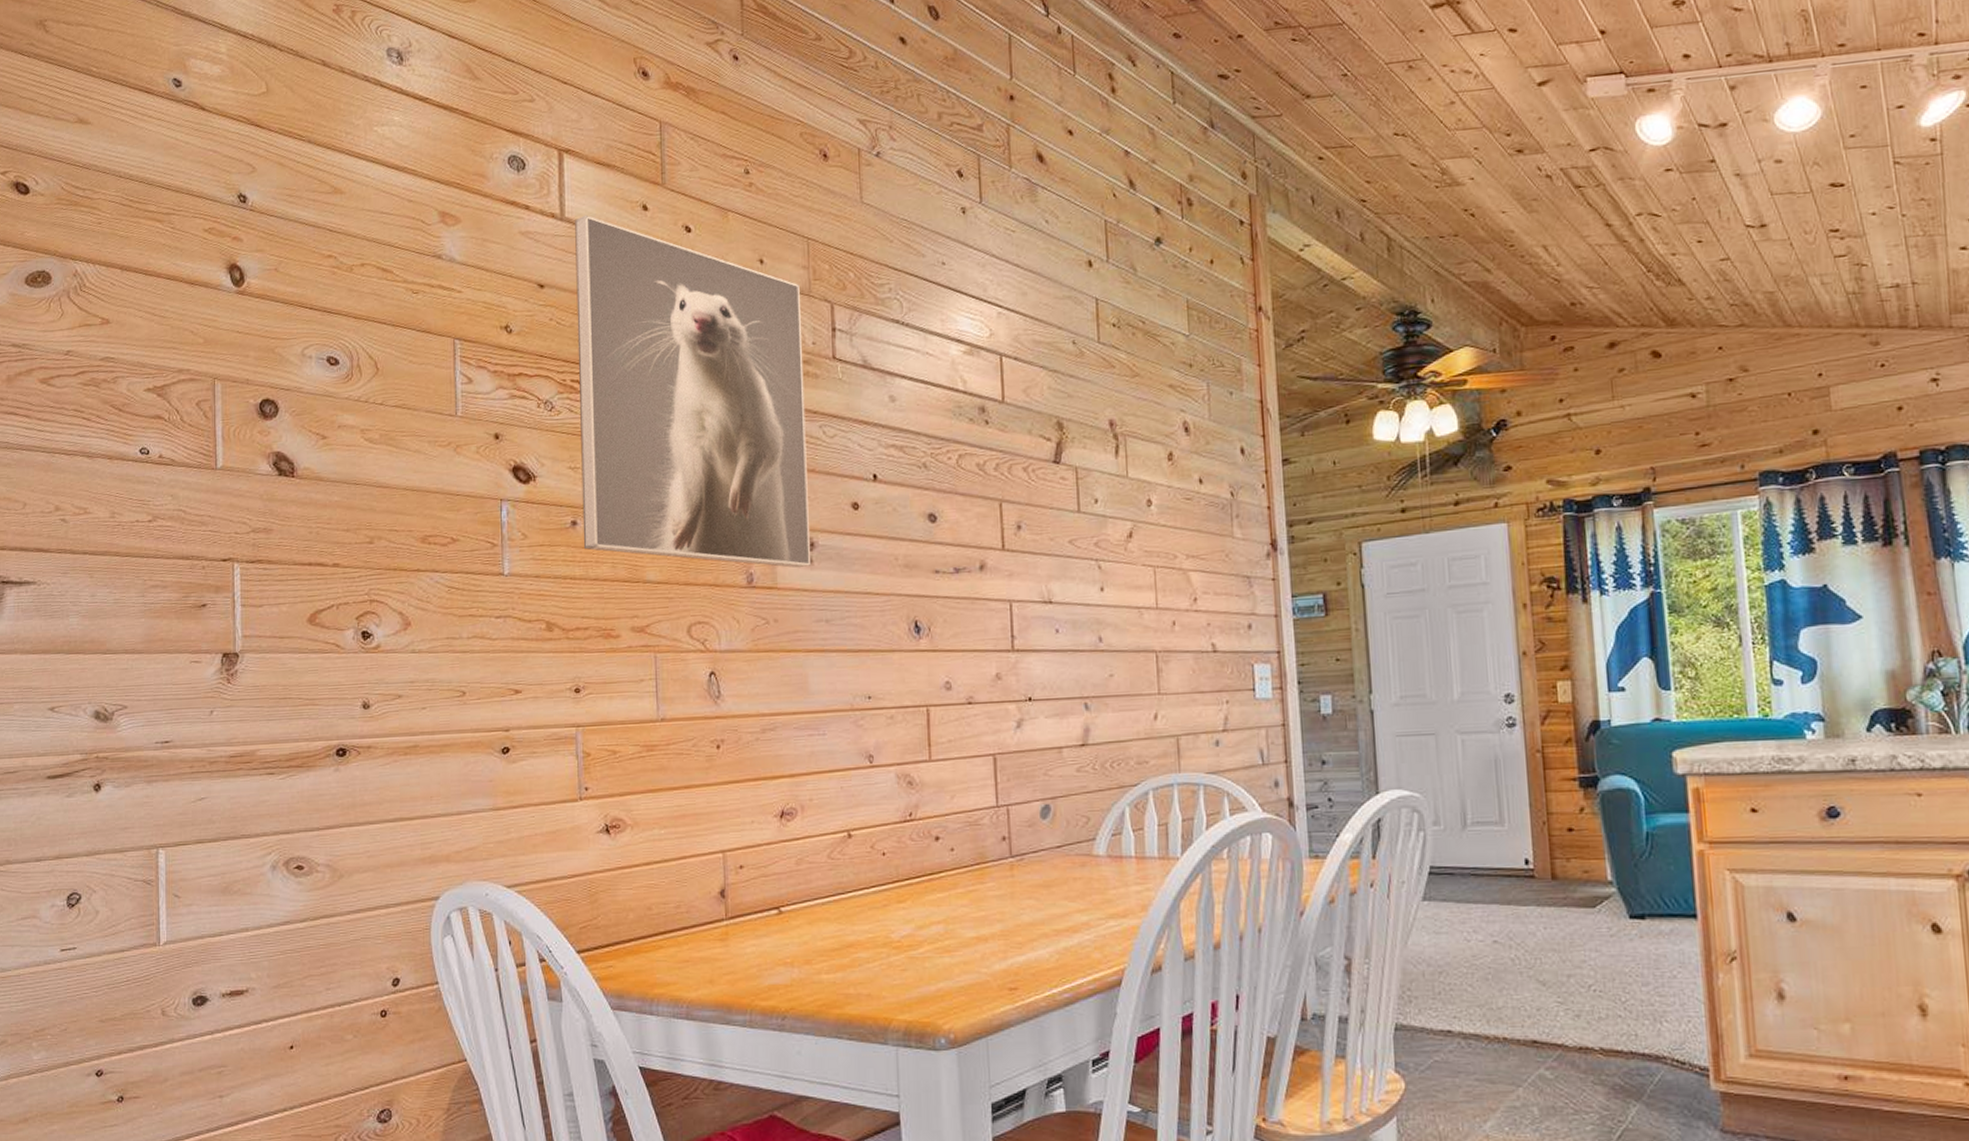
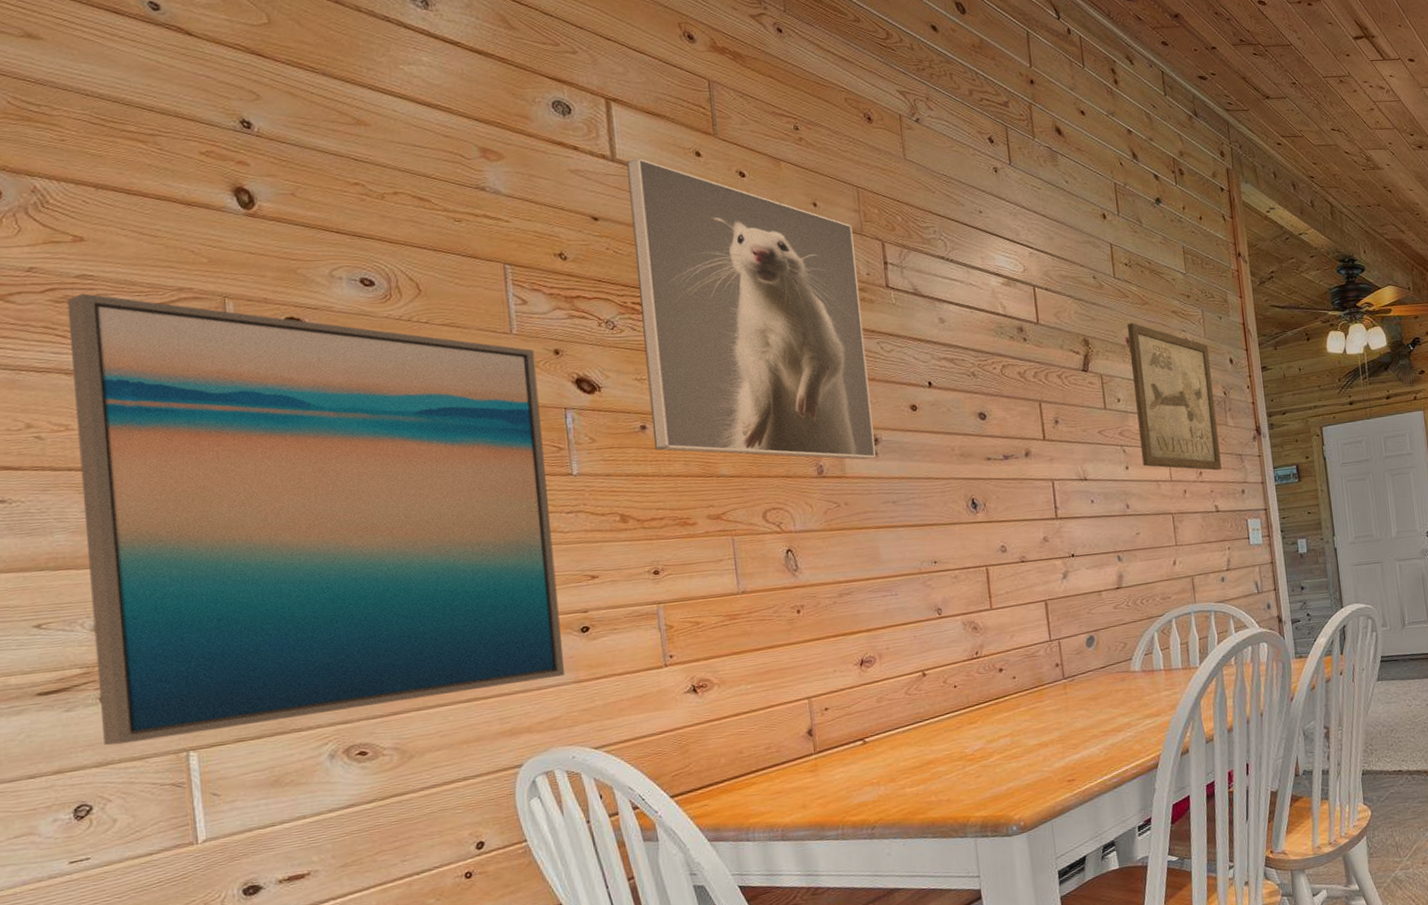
wall art: none [93,376,485,835] -> present [67,293,566,746]
wall art: none [1111,401,1223,597] -> present [1127,323,1222,471]

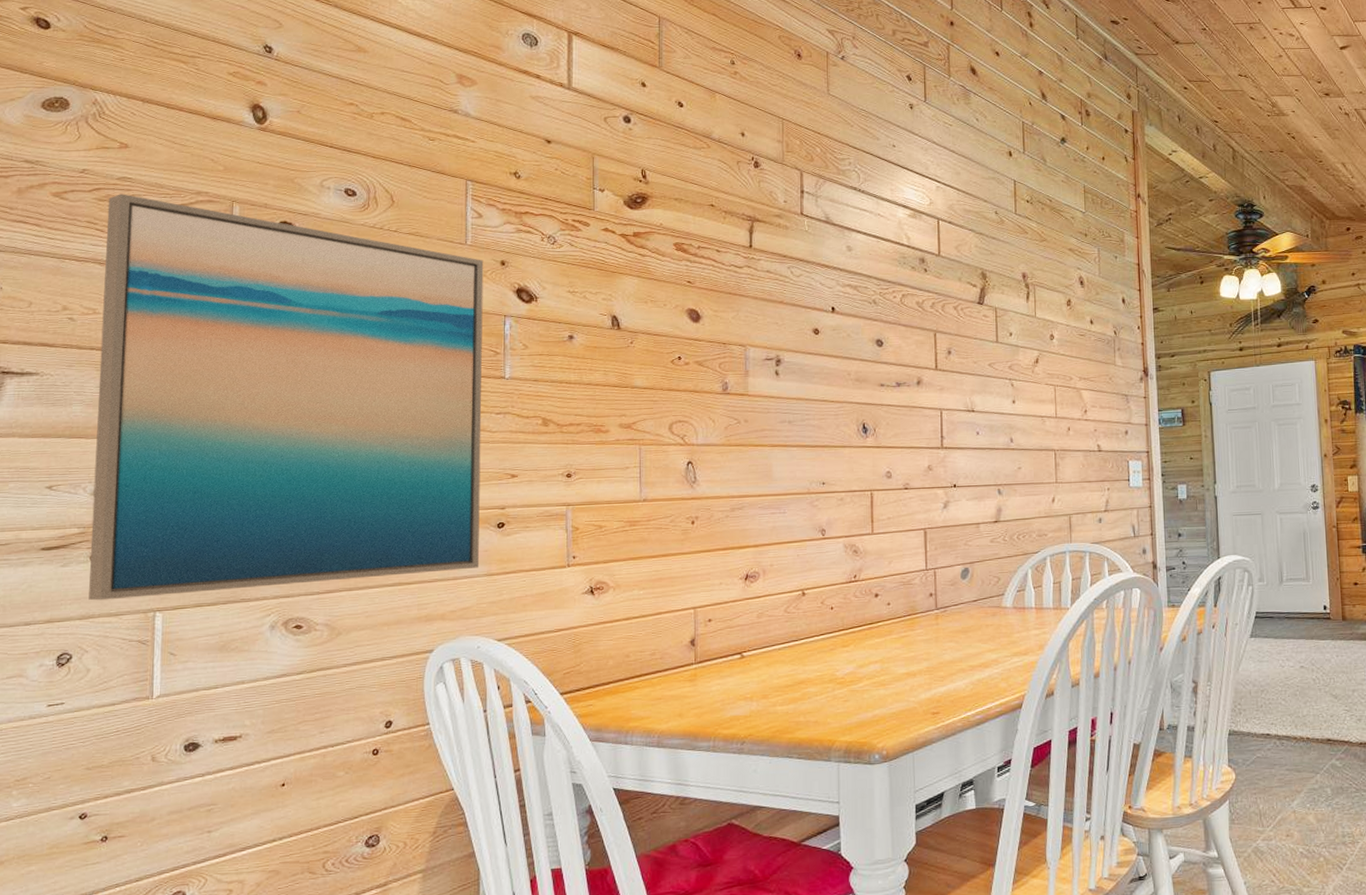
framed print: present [627,157,877,460] -> none [579,86,778,380]
wall art: present [1127,323,1222,471] -> none [1024,259,1107,410]

